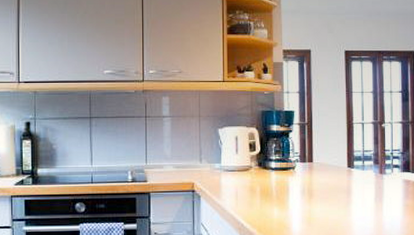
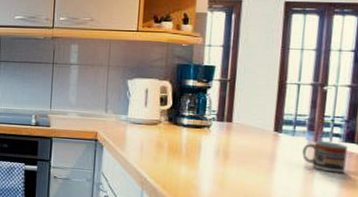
cup: none [371,172,405,200] -> present [302,141,348,173]

